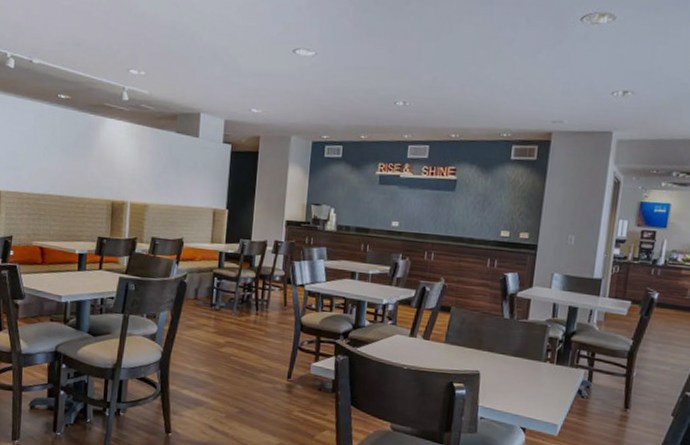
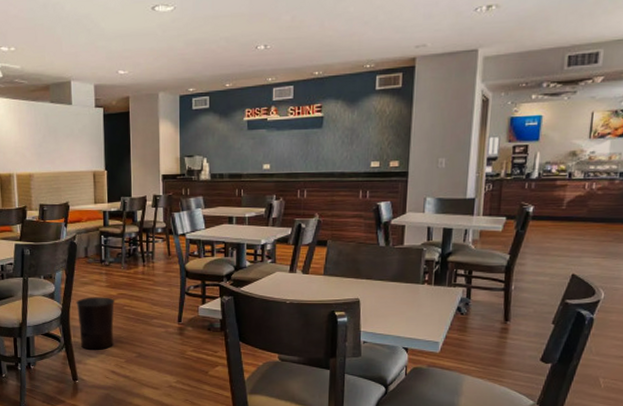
waste bin: none [178,342,221,402] -> present [76,297,114,350]

